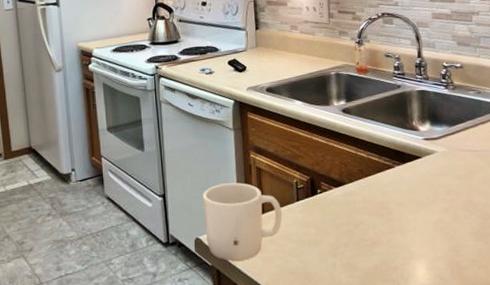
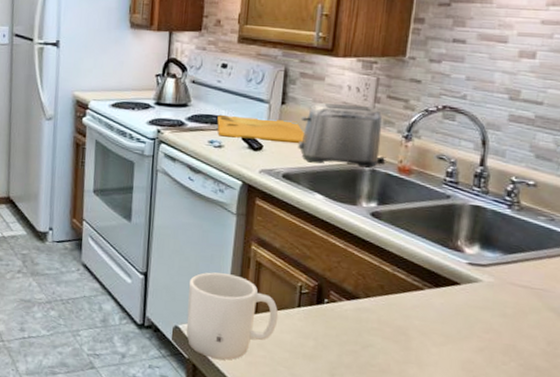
cutting board: none [205,42,279,64] -> present [217,115,305,143]
toaster: none [273,22,347,75] -> present [298,103,387,168]

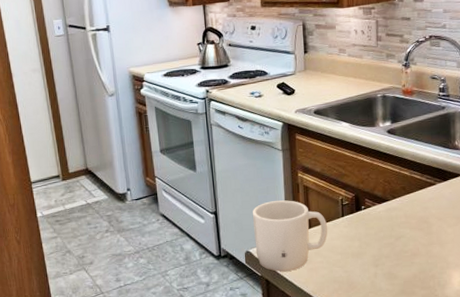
cutting board: present [217,115,305,143] -> none [254,66,327,88]
toaster: present [298,103,387,168] -> none [321,45,393,98]

